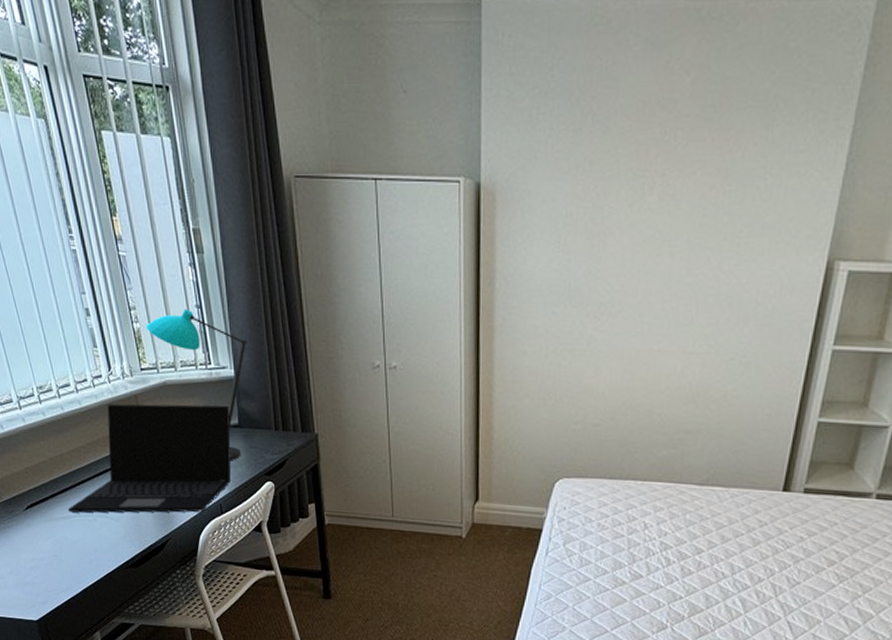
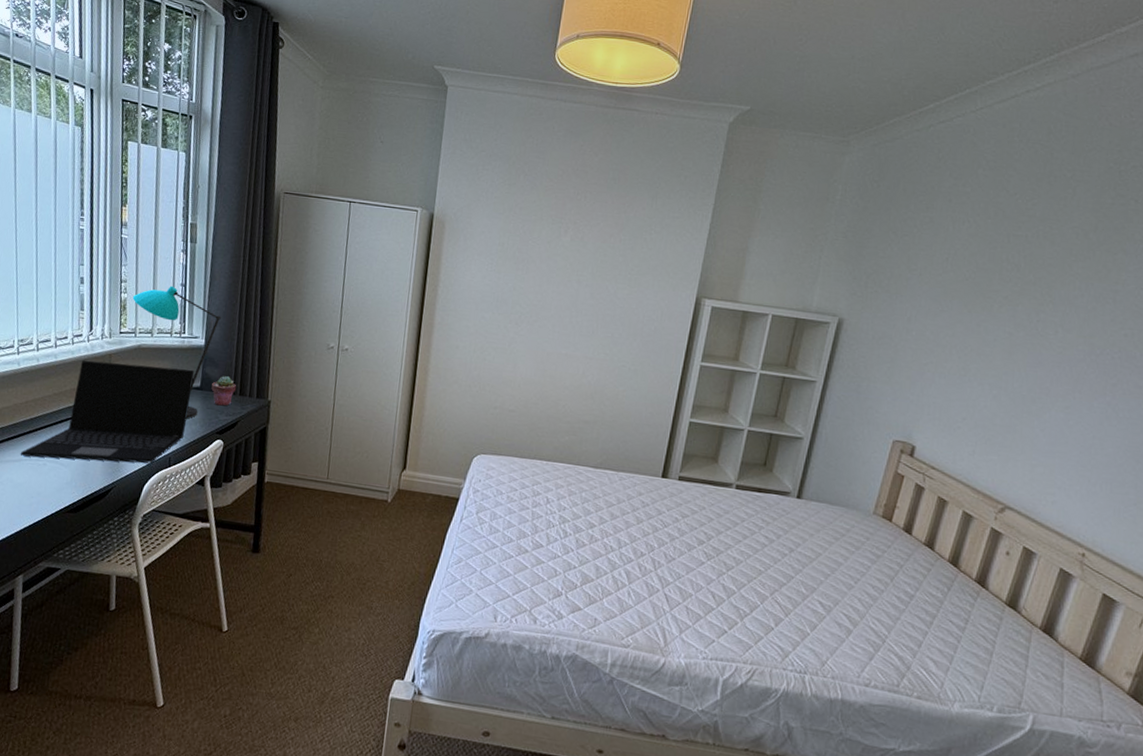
potted succulent: none [251,410,278,444] -> present [211,376,237,406]

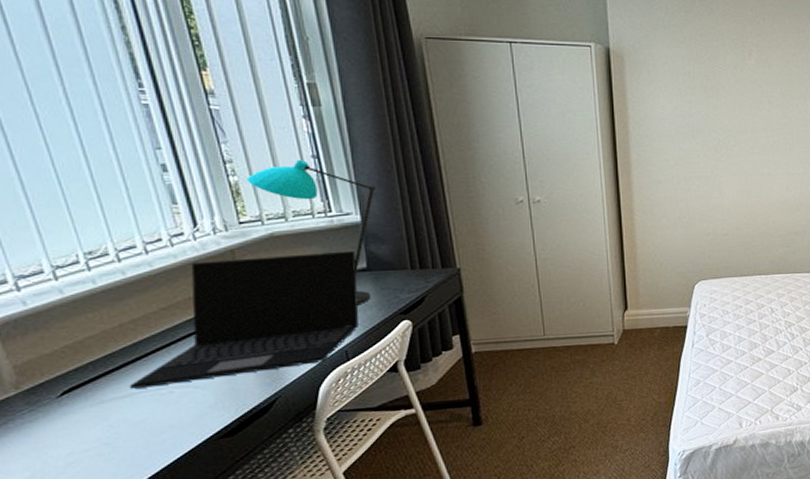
potted succulent: present [211,376,237,406] -> none [382,251,415,284]

